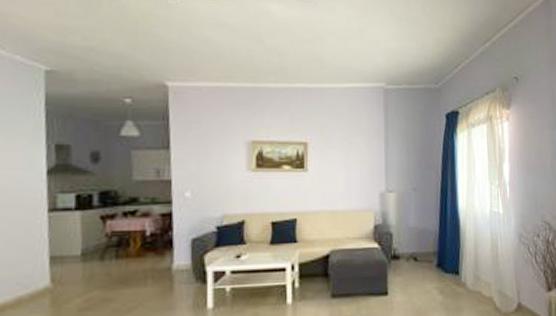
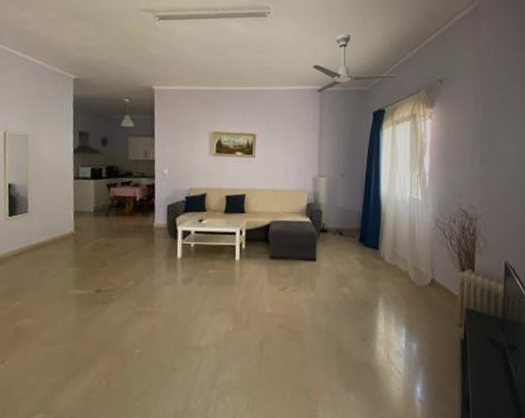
ceiling fan: none [373,21,469,92] -> present [312,33,397,93]

